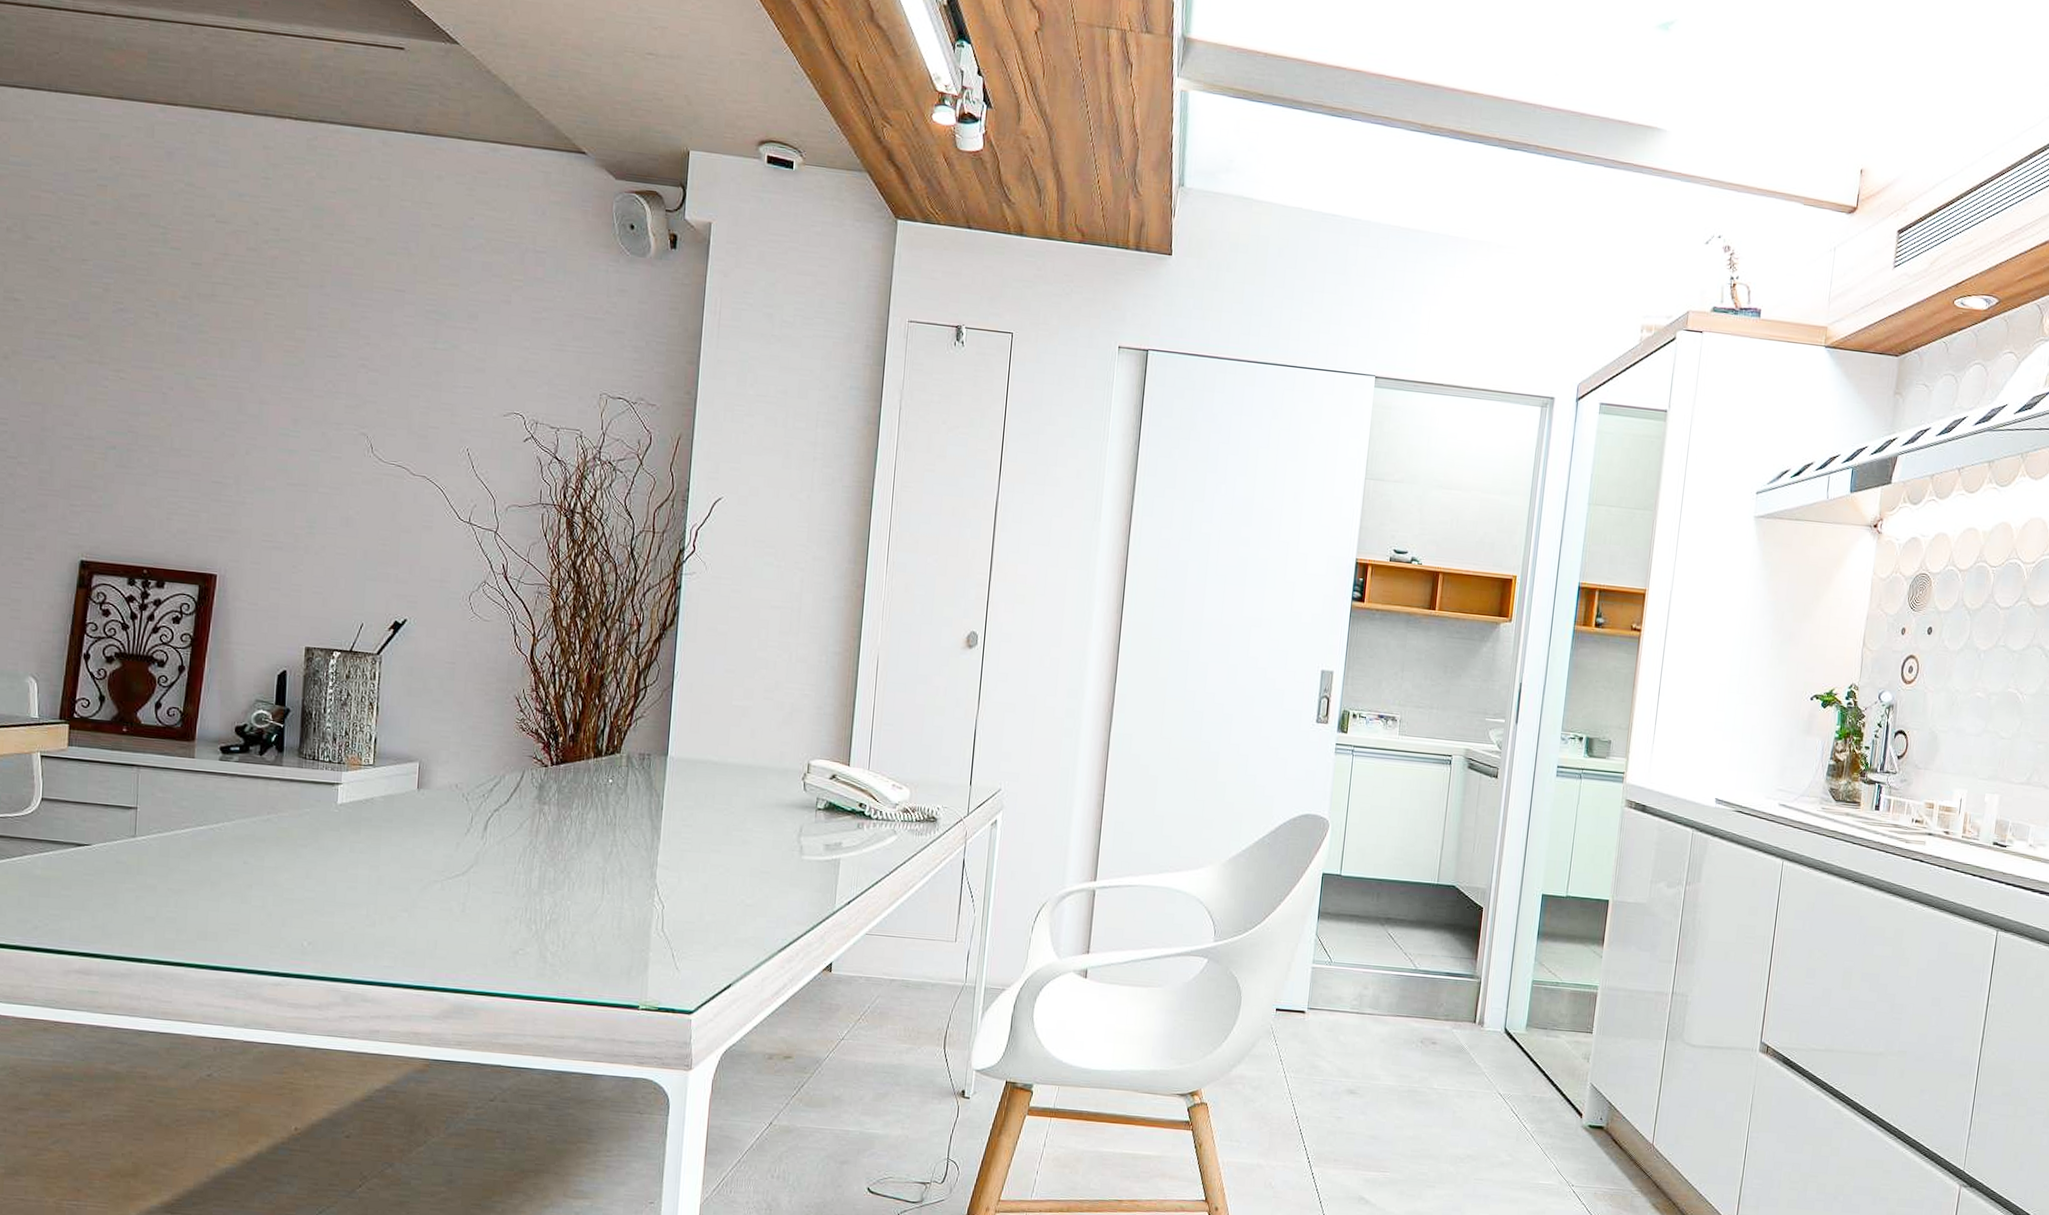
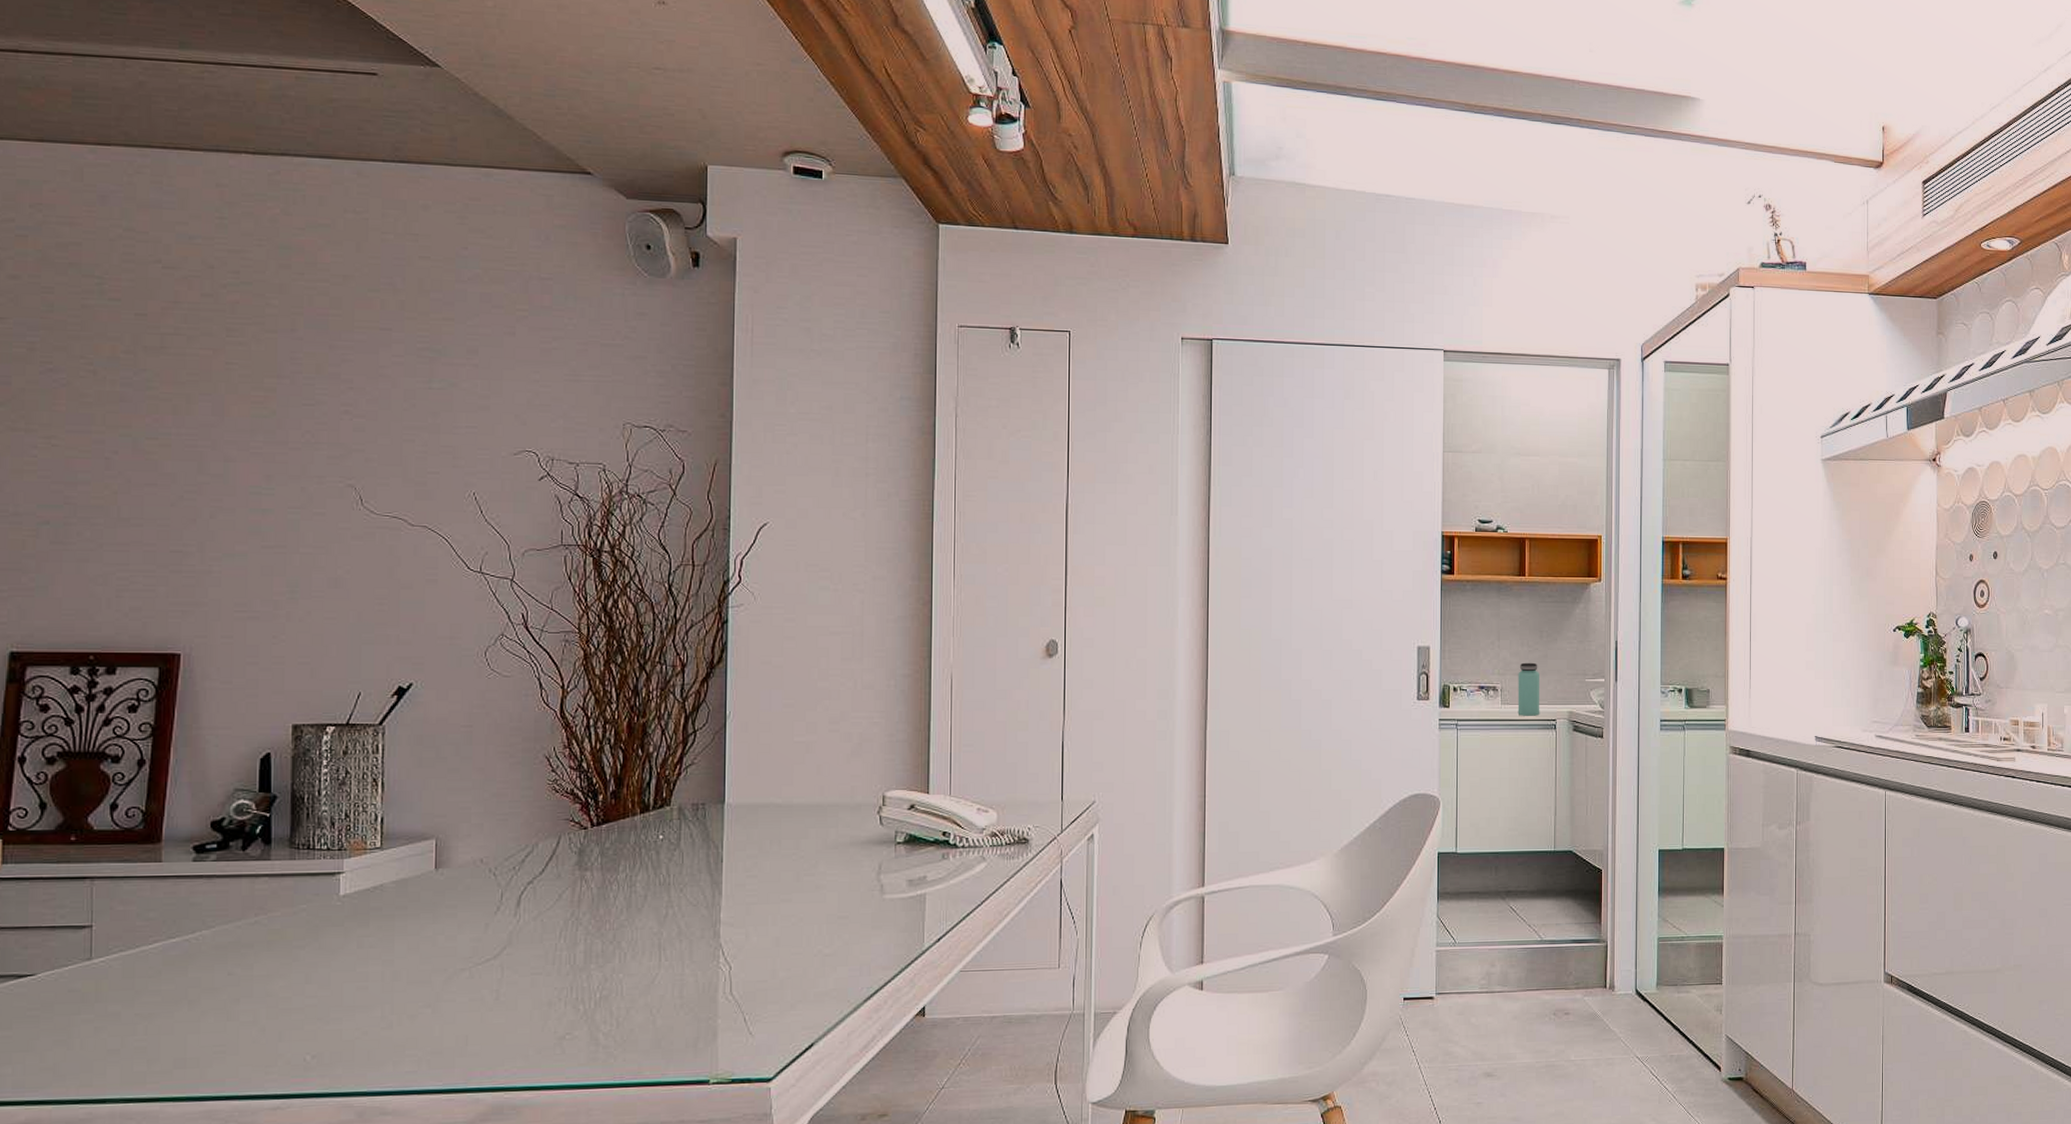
bottle: none [1414,695,1440,750] -> present [1517,662,1539,716]

